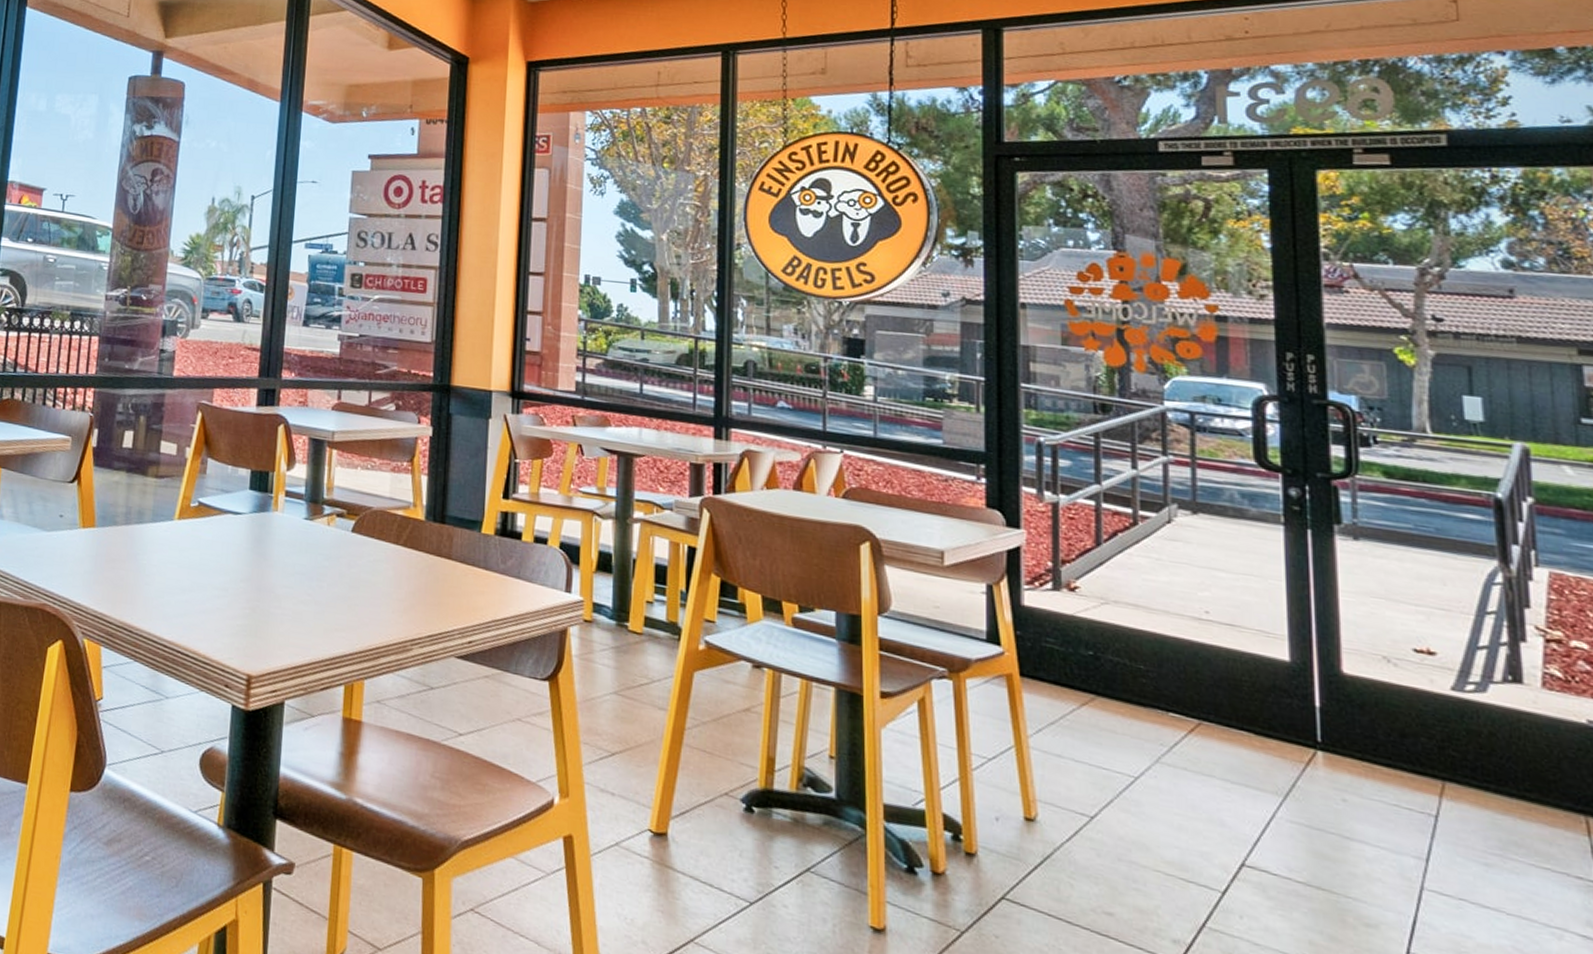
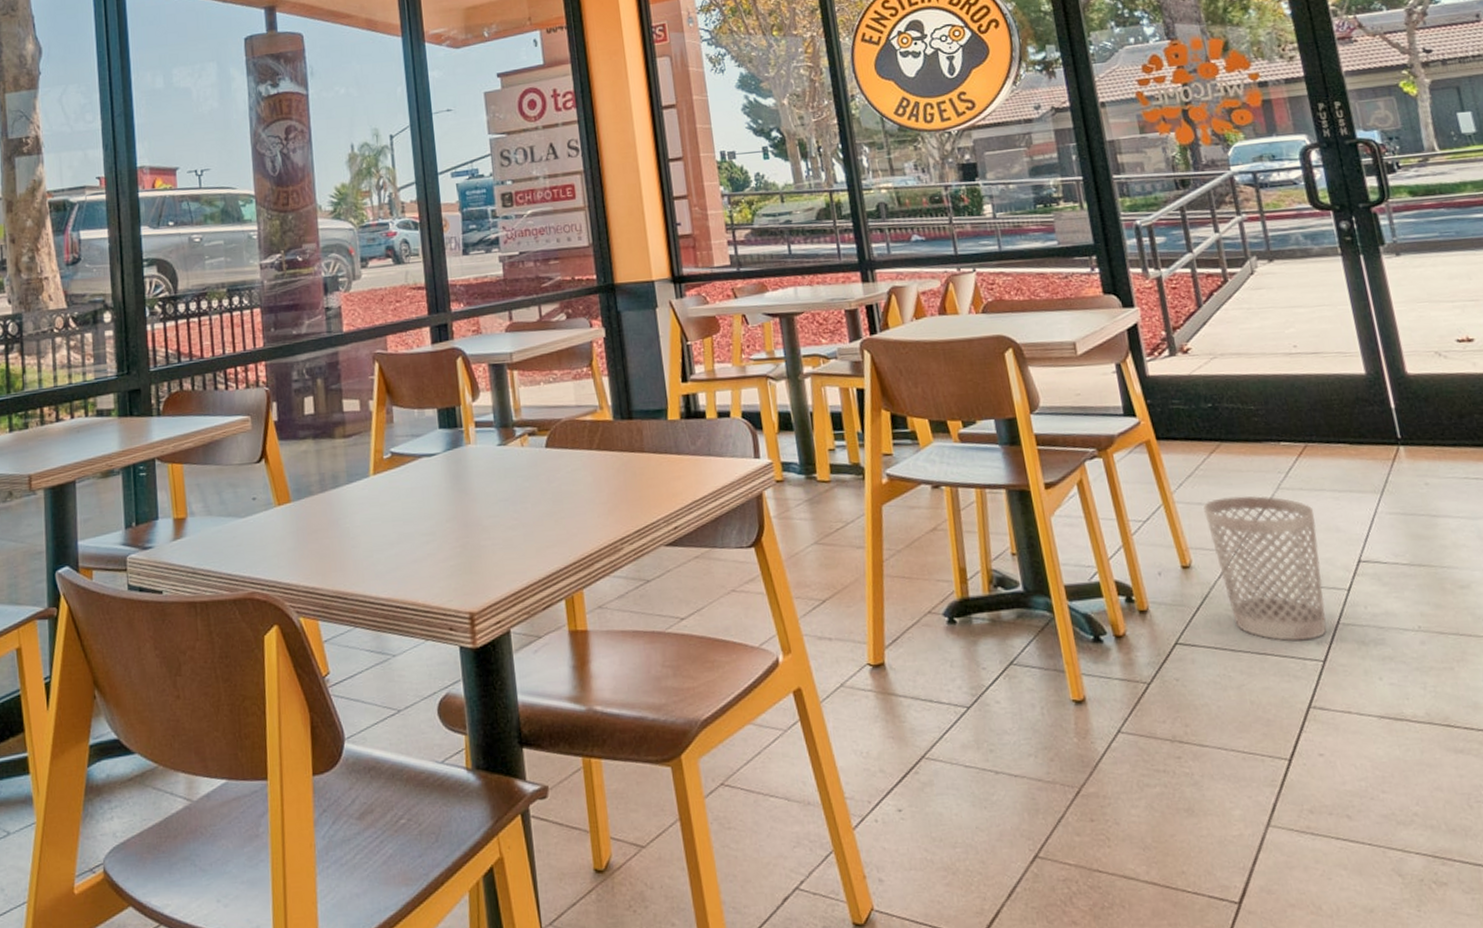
wastebasket: none [1061,754,1197,937] -> present [1202,496,1327,641]

